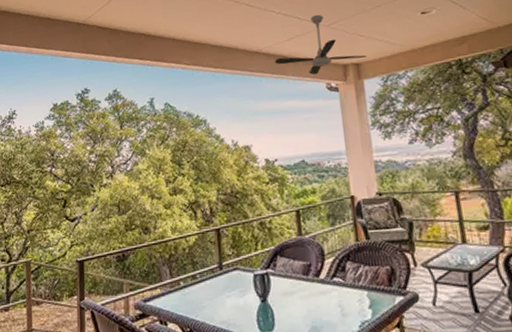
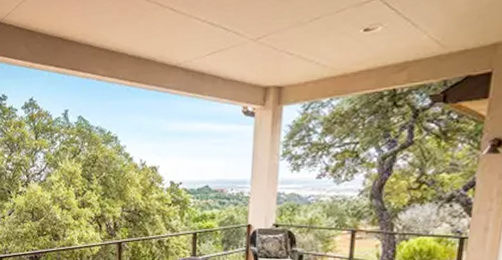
ceiling fan: present [275,14,367,75] -> none [193,25,292,97]

